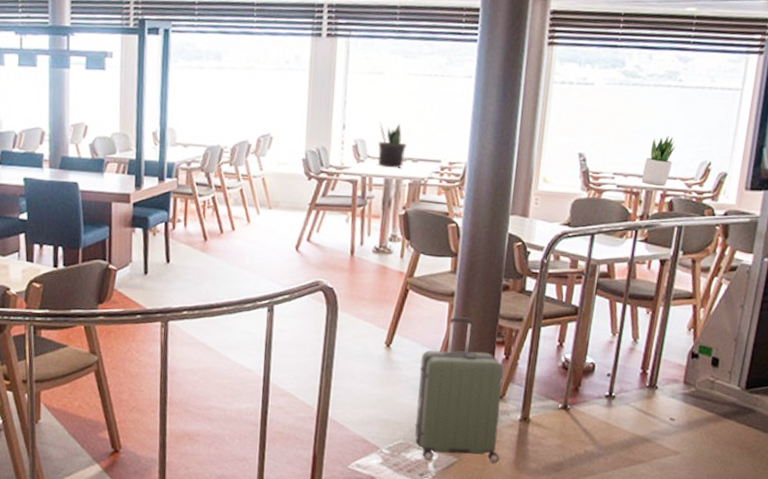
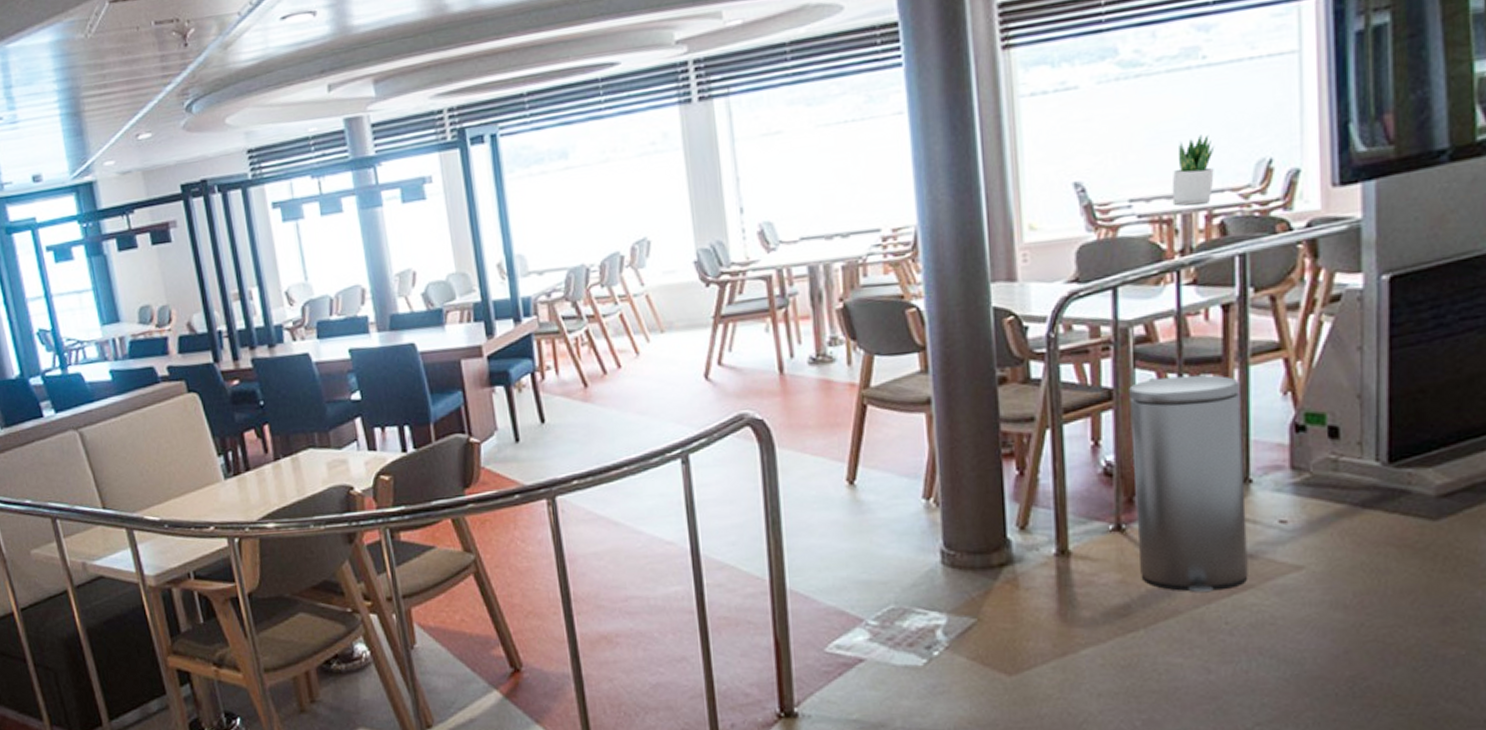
planter: present [377,121,407,168] -> none [788,193,830,253]
suitcase: present [415,317,504,464] -> none [899,428,1036,627]
pedal bin: none [574,304,662,462] -> present [1129,374,1248,593]

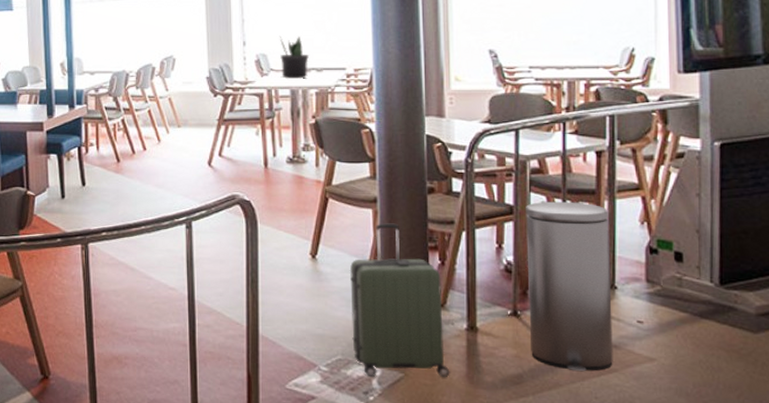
planter: none [788,193,830,253] -> present [279,36,309,80]
suitcase: none [899,428,1036,627] -> present [349,223,450,378]
planter: present [1172,135,1215,206] -> none [560,25,593,75]

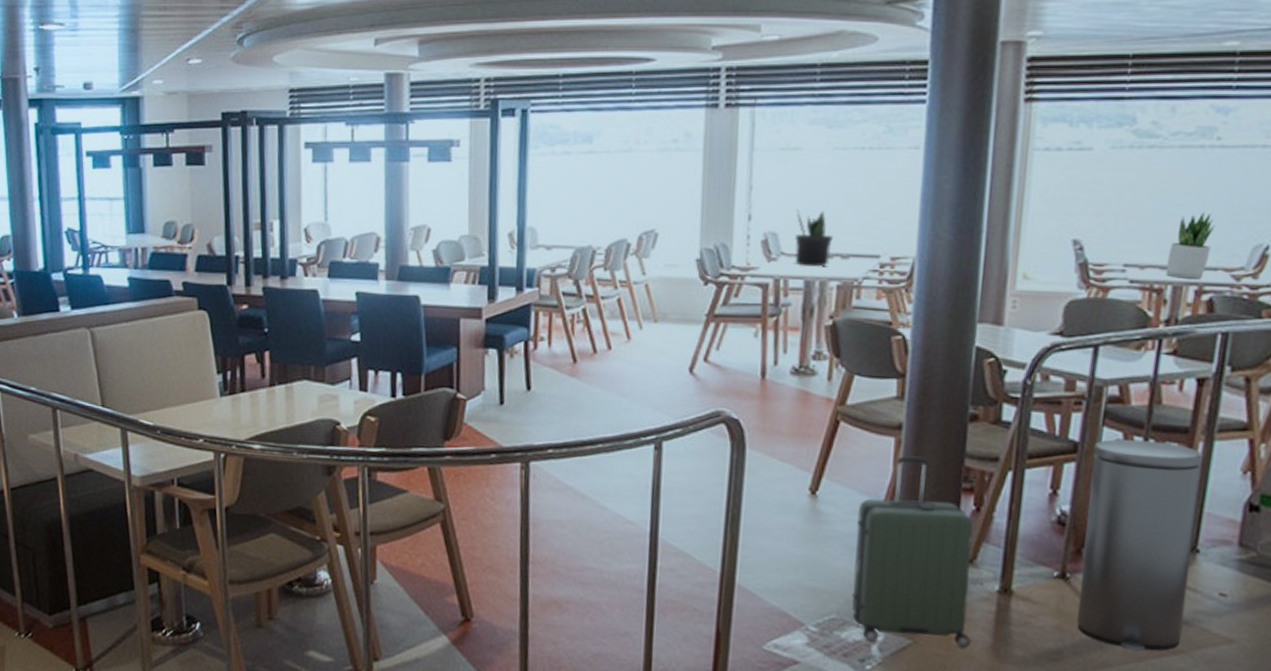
planter: none [560,25,593,75] -> present [1165,212,1215,279]

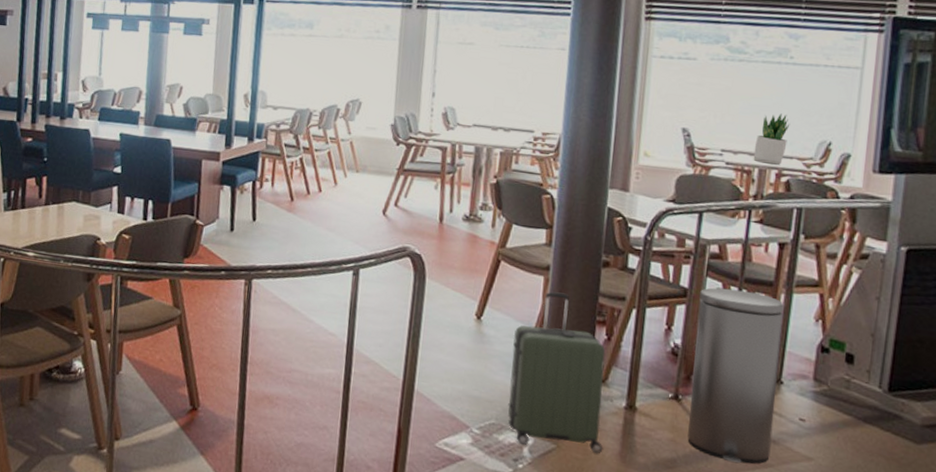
planter: present [794,209,833,268] -> none [468,90,498,137]

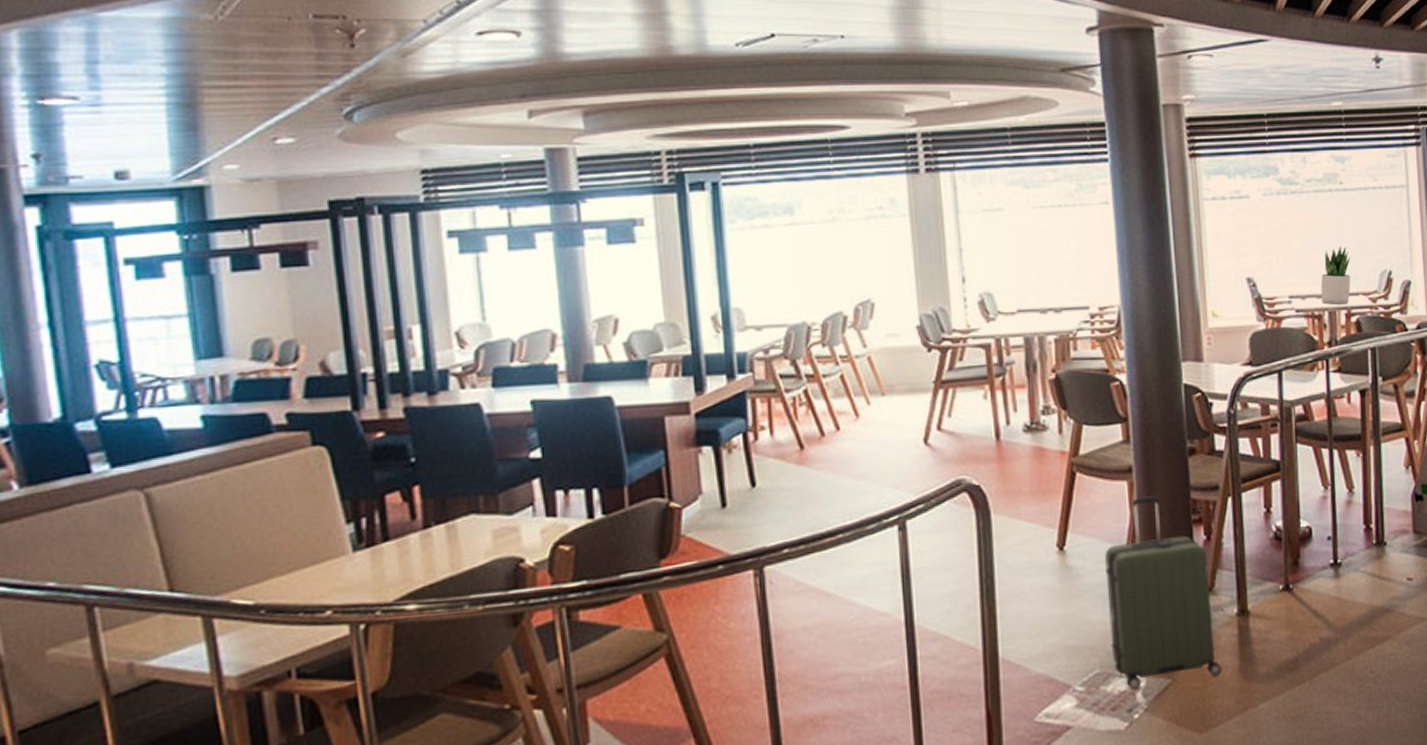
pedal bin: present [687,287,784,464] -> none [1293,449,1386,646]

